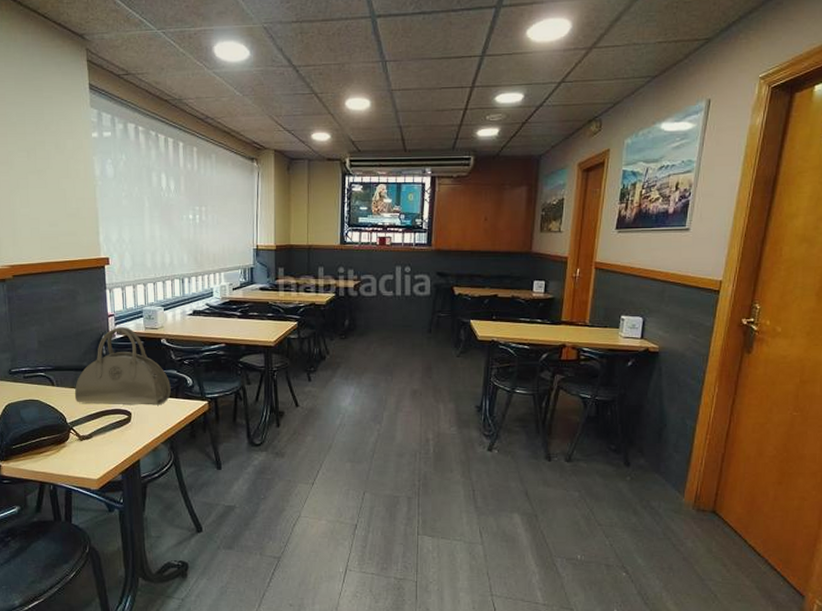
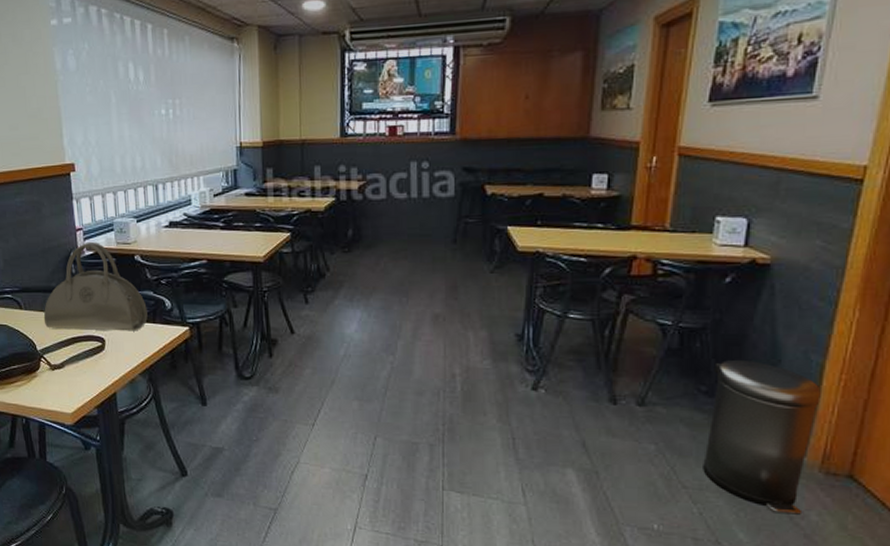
pedal bin: none [613,424,693,543] -> present [703,359,821,515]

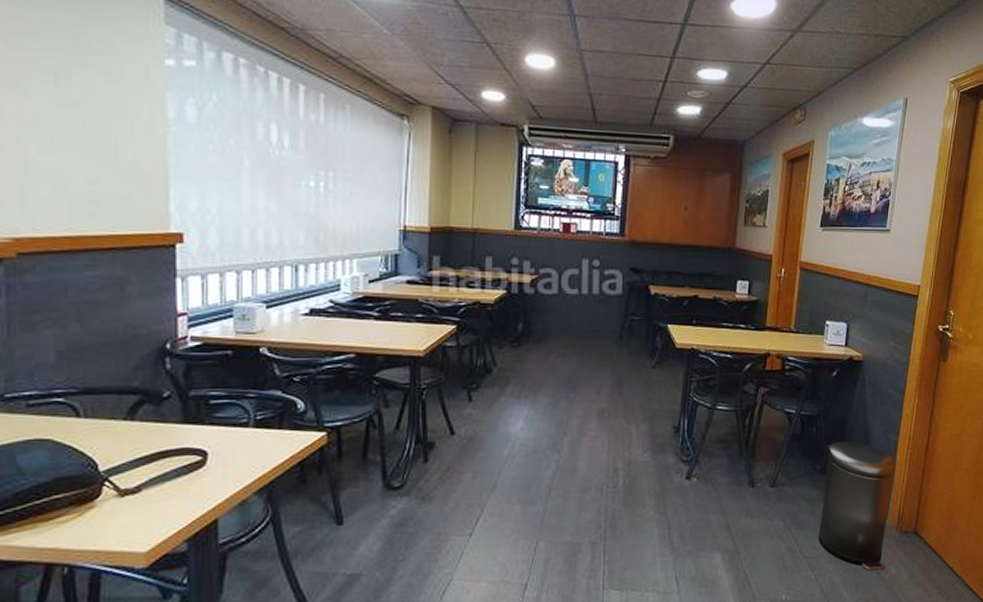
handbag: present [43,241,148,331] -> none [114,329,272,442]

